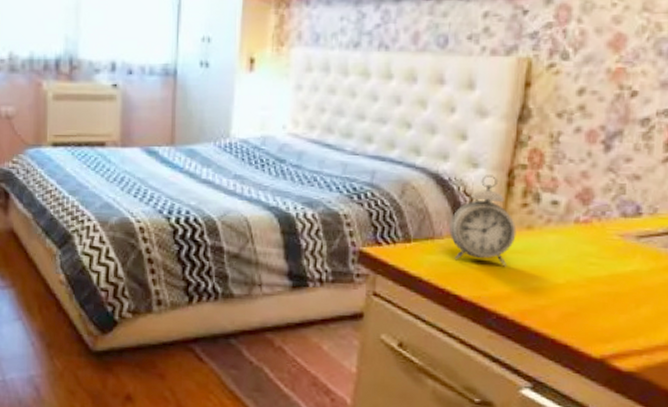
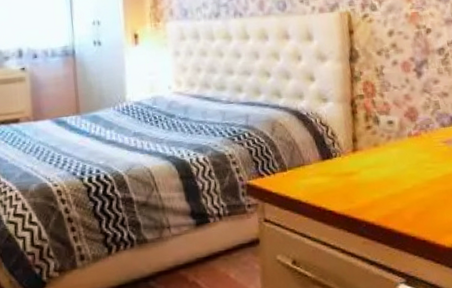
alarm clock: present [448,175,517,267] -> none [313,106,368,181]

